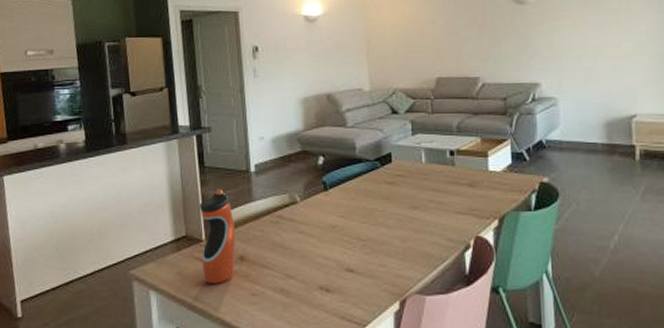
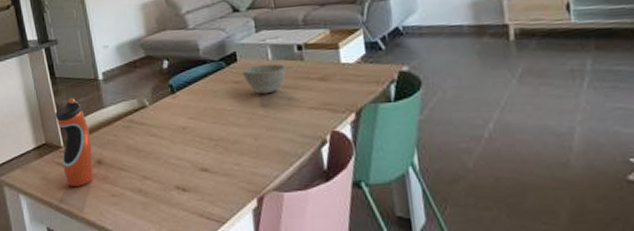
bowl: none [396,167,438,197] -> present [243,64,286,95]

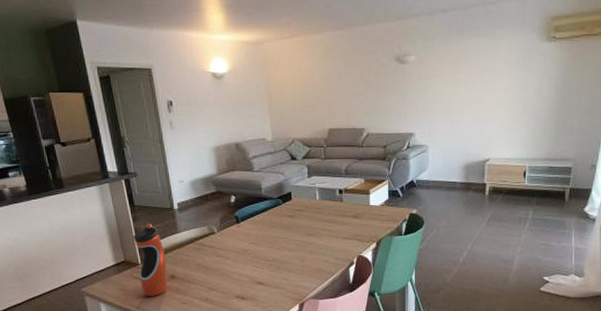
bowl: present [243,64,286,95] -> none [295,203,329,227]

